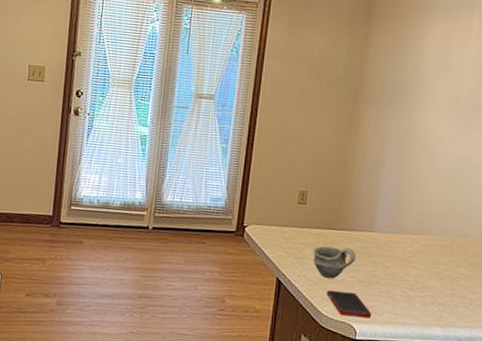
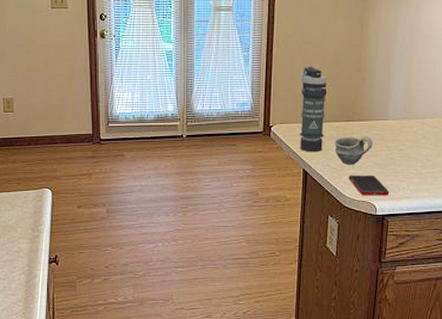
smoke grenade: none [275,165,309,261] -> present [299,66,327,152]

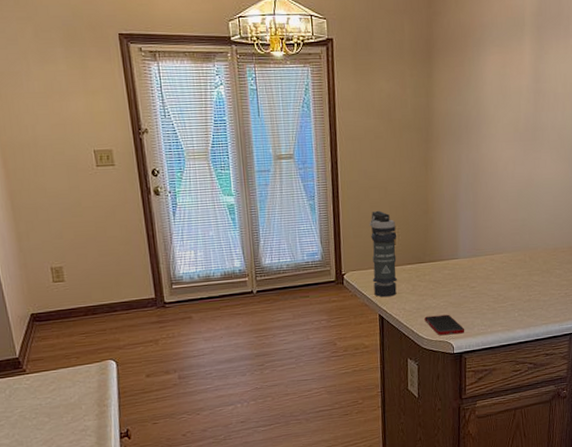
cup: present [334,136,373,165] -> none [408,276,446,307]

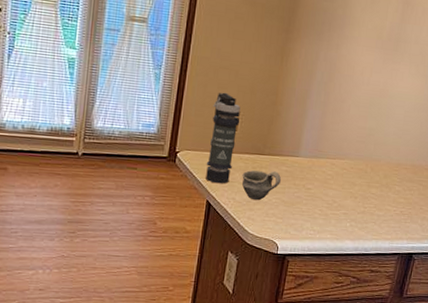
cup: none [408,276,446,307] -> present [242,170,282,201]
cell phone: present [424,314,465,336] -> none [253,210,293,235]

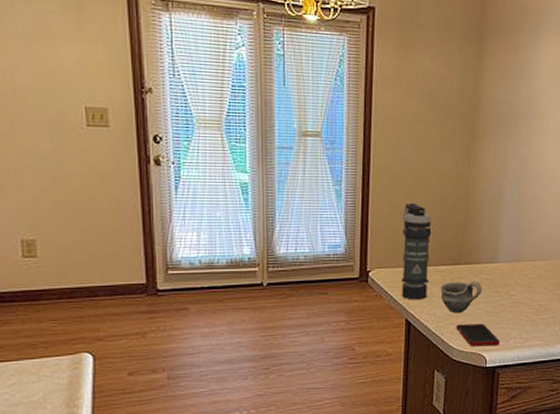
cell phone: none [253,210,293,235] -> present [456,323,500,347]

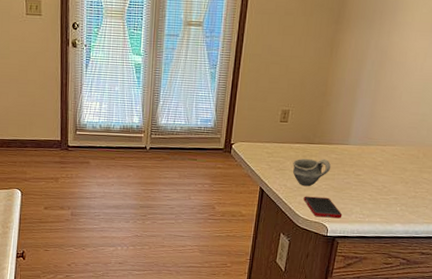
smoke grenade: present [401,202,432,300] -> none [259,86,291,172]

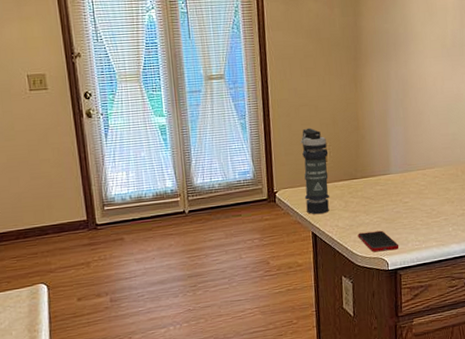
smoke grenade: none [259,86,291,172] -> present [300,127,329,215]
cup: present [293,159,331,187] -> none [340,192,379,224]

